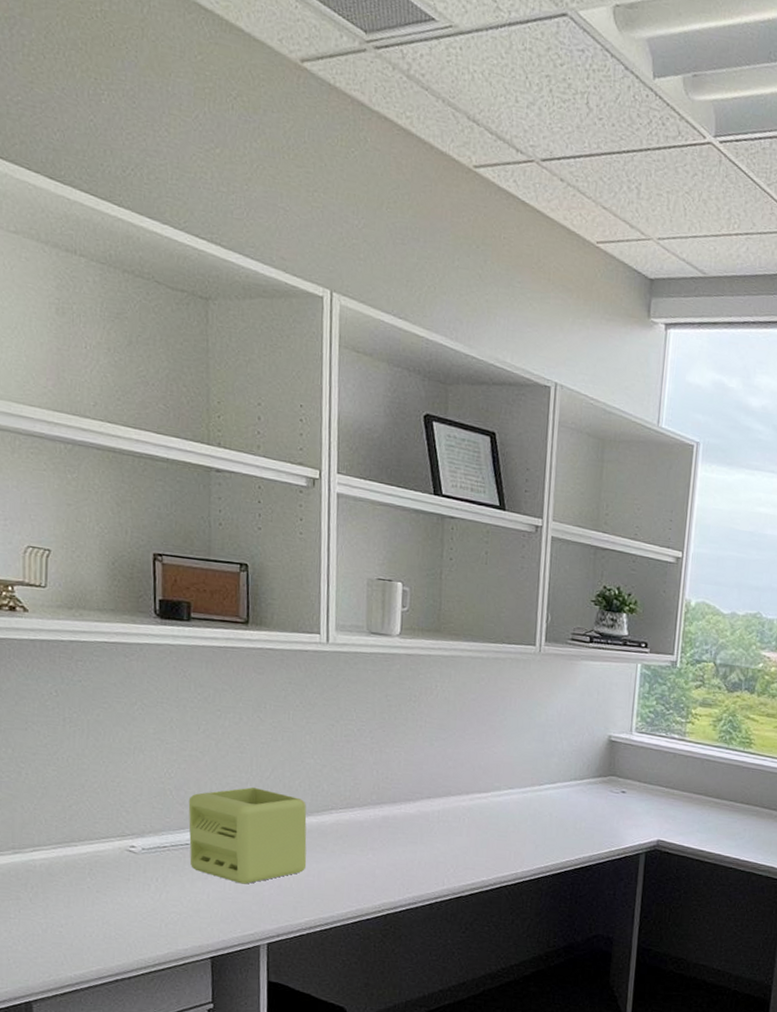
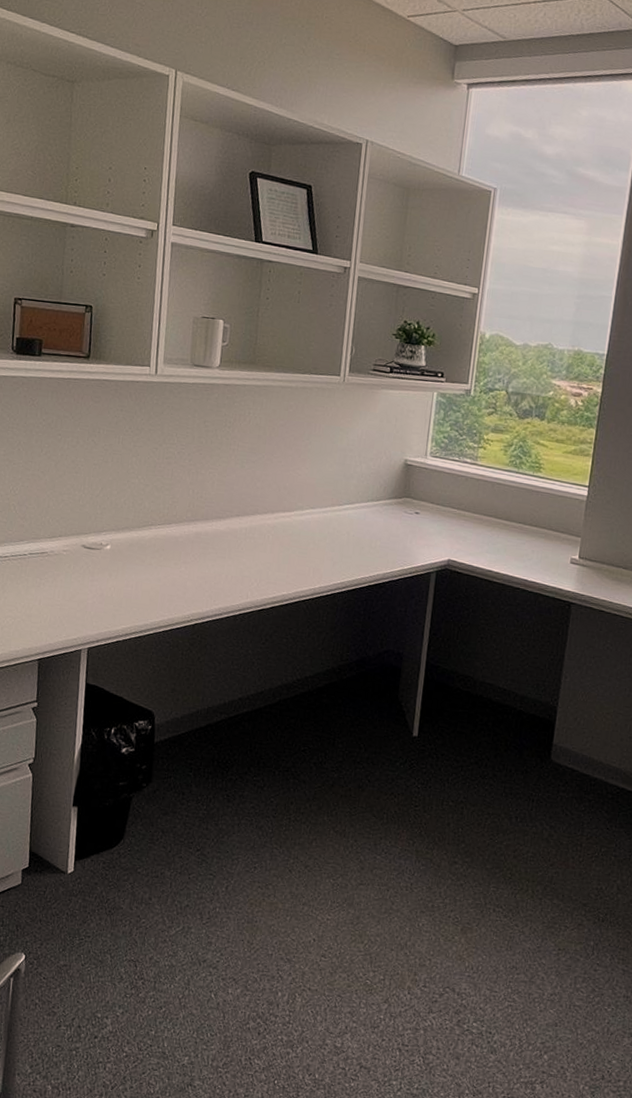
desk organizer: present [188,787,307,884] -> none [26,504,129,593]

